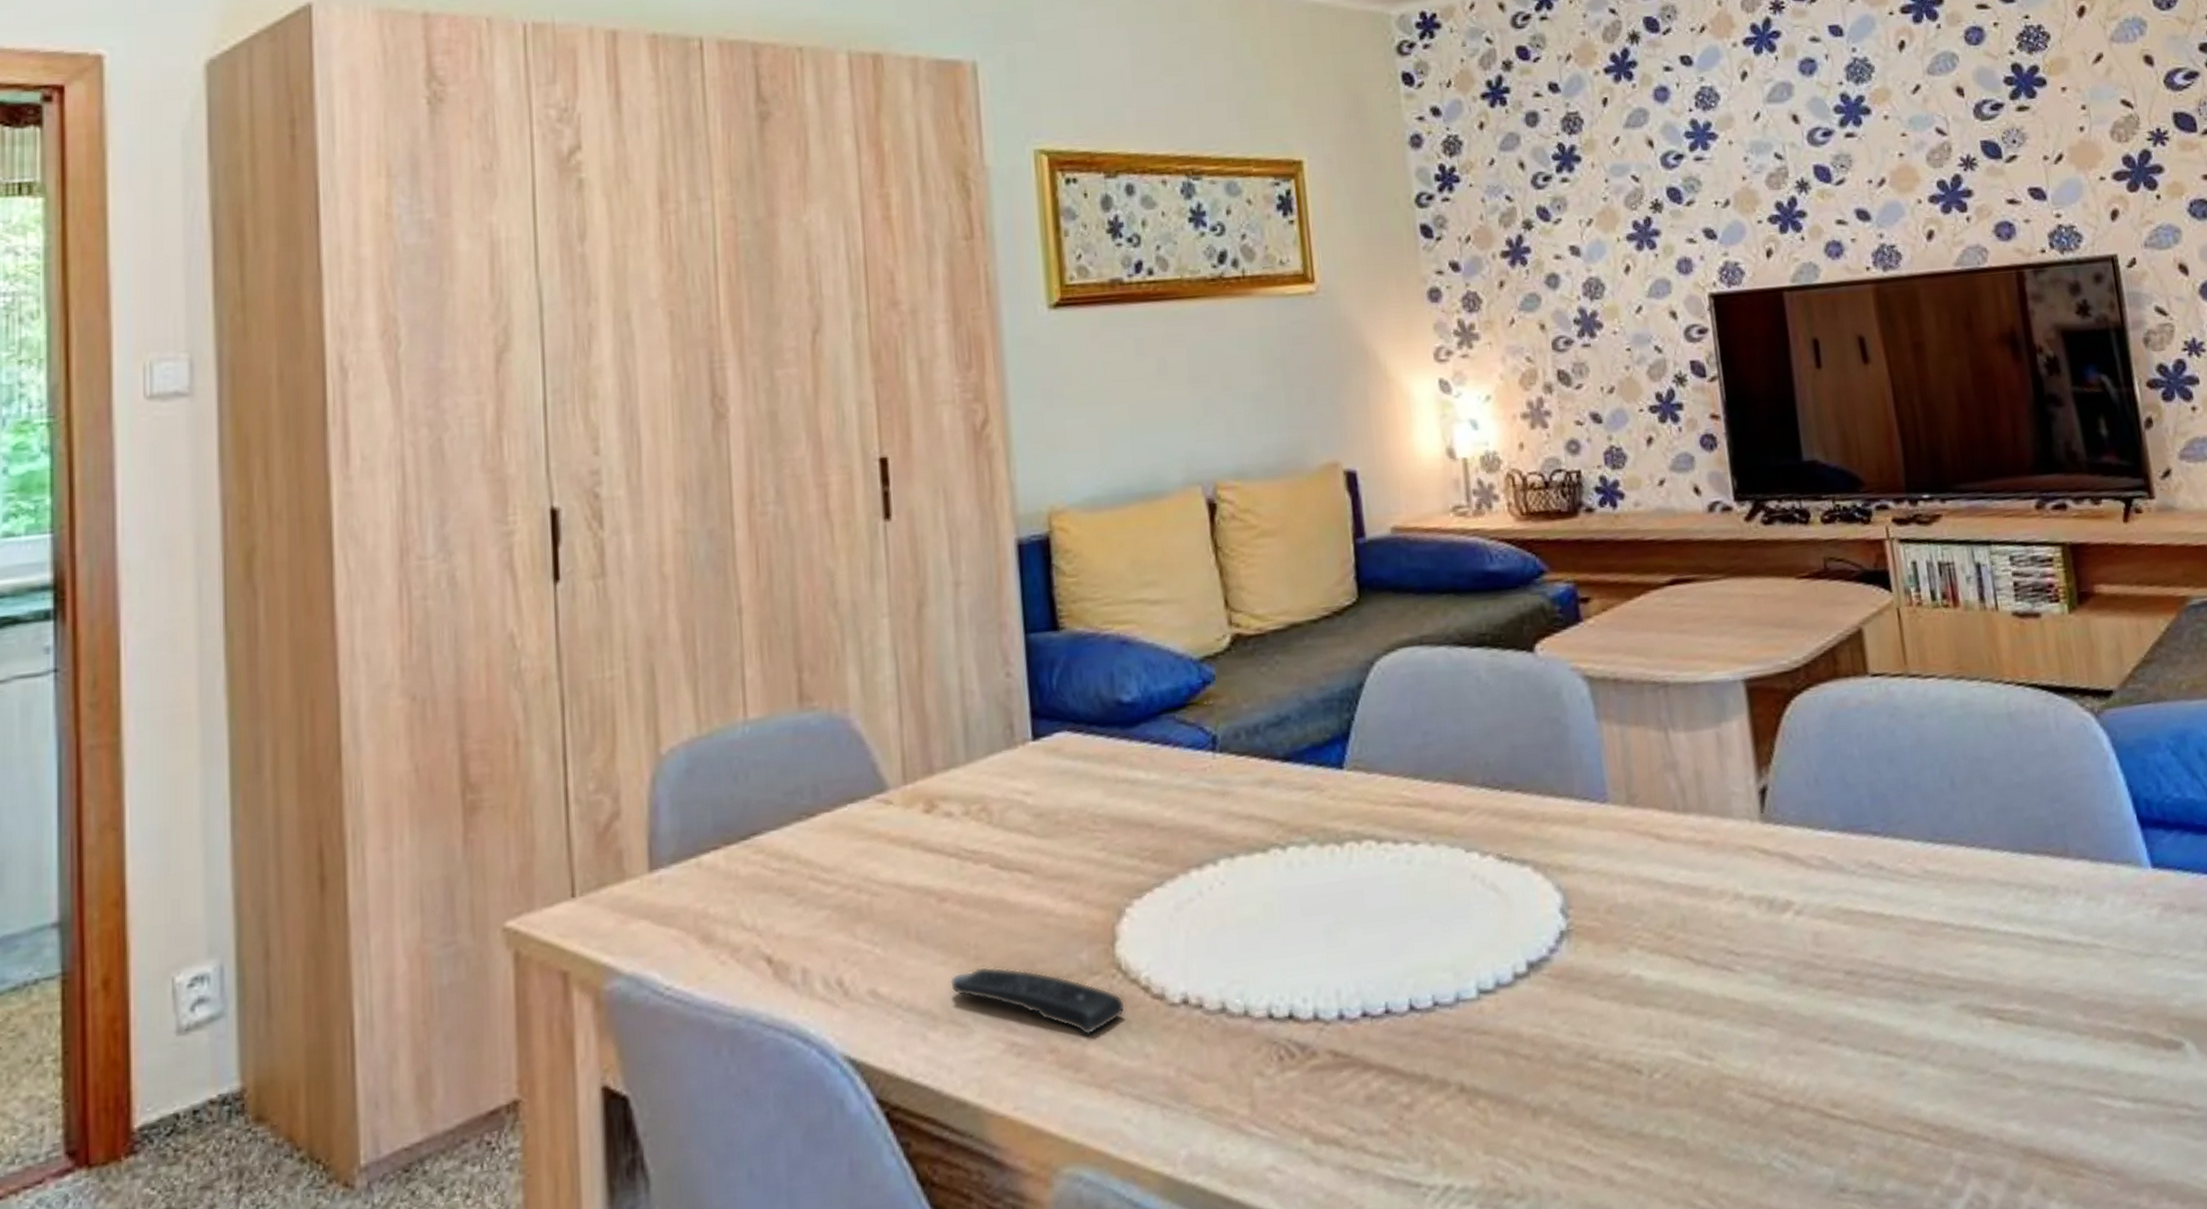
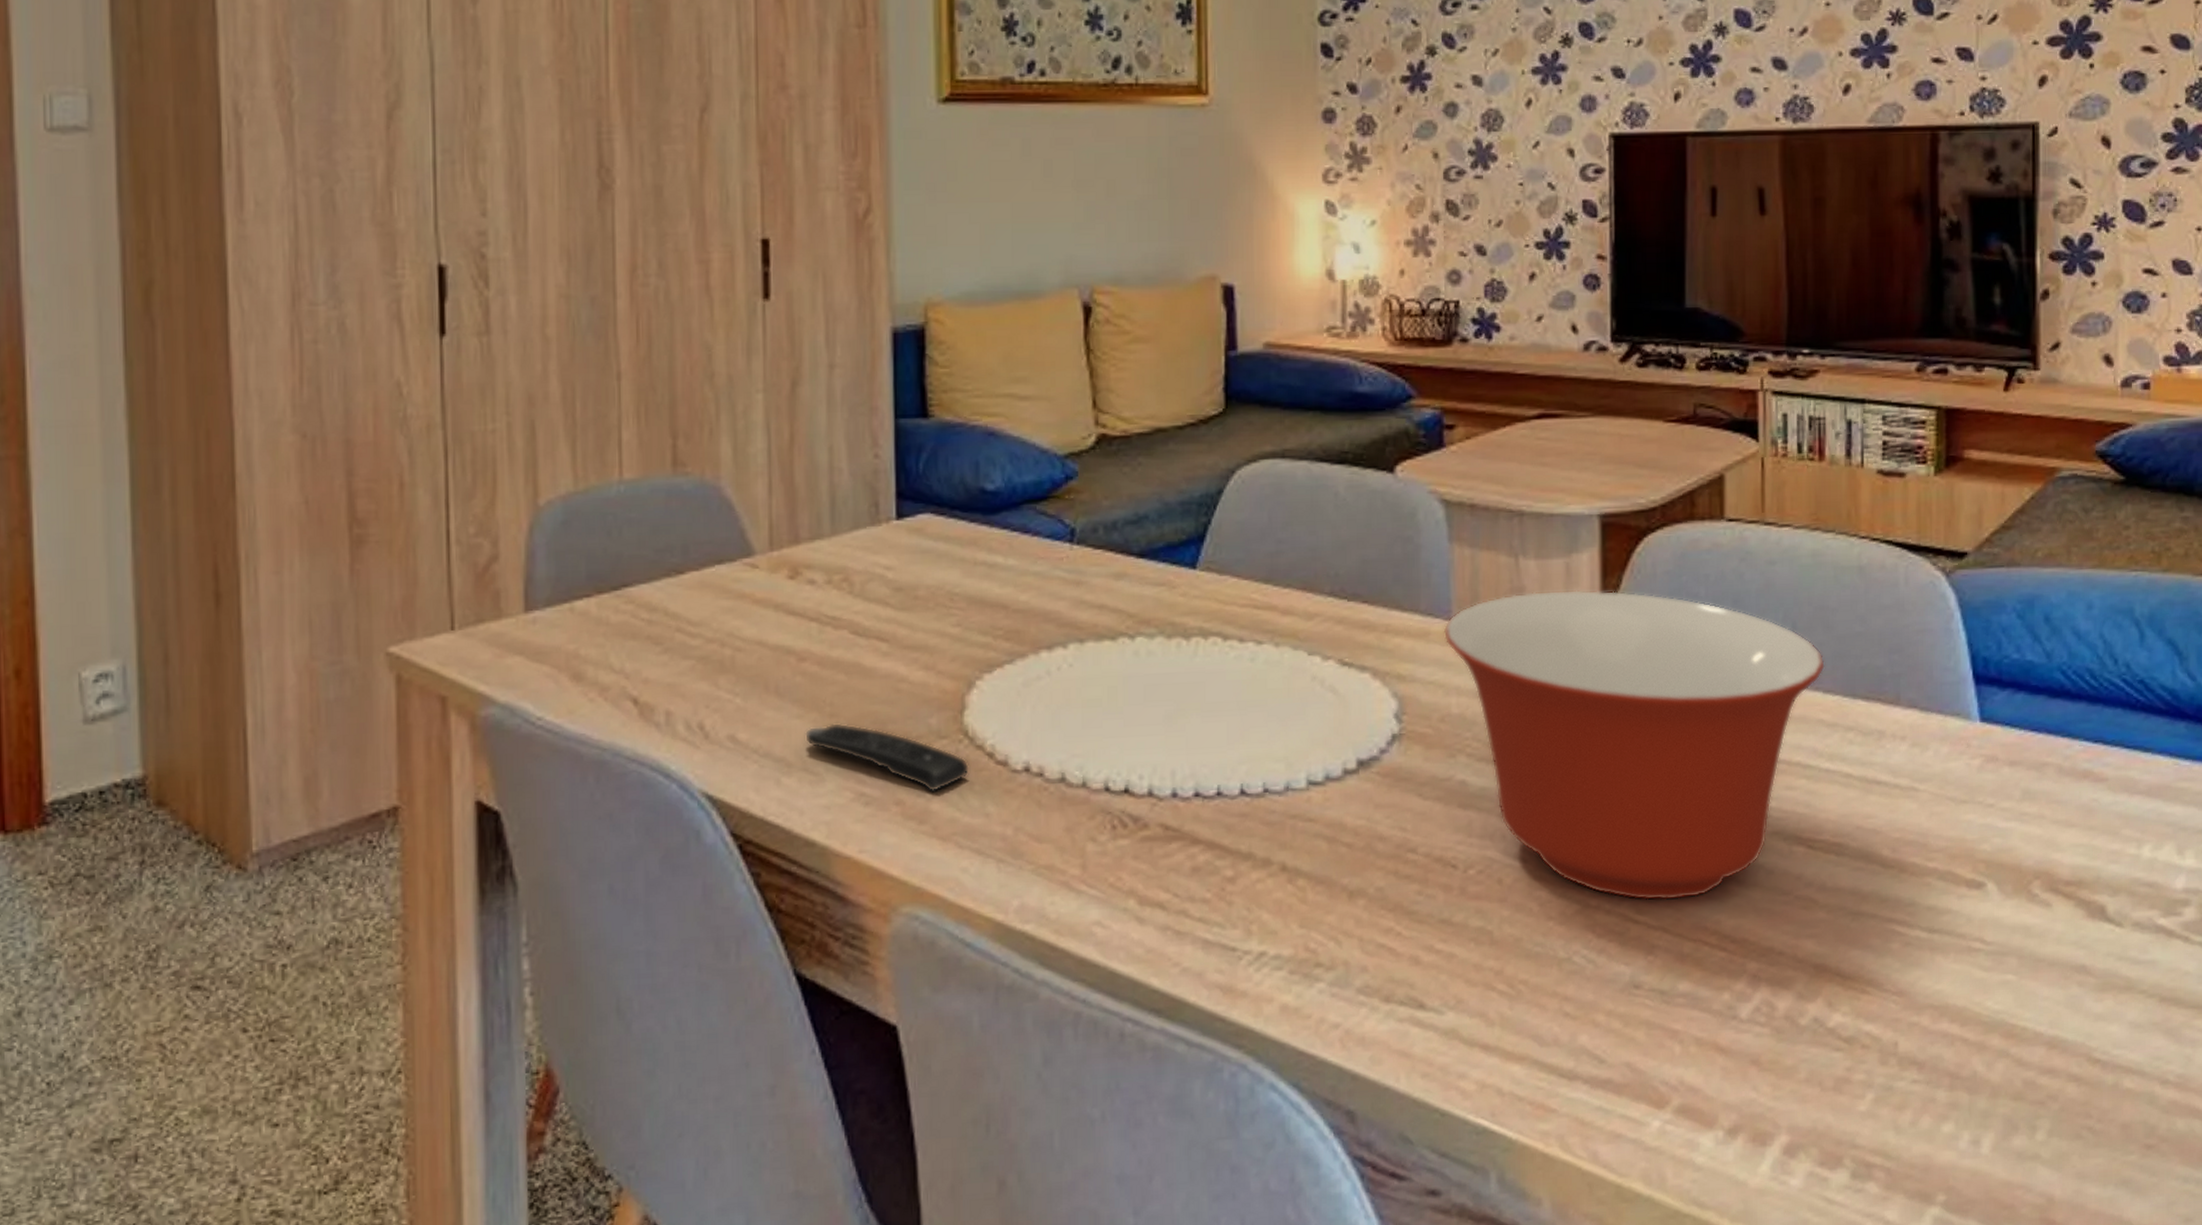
mixing bowl: none [1600,758,1989,1093] -> present [1443,590,1825,901]

